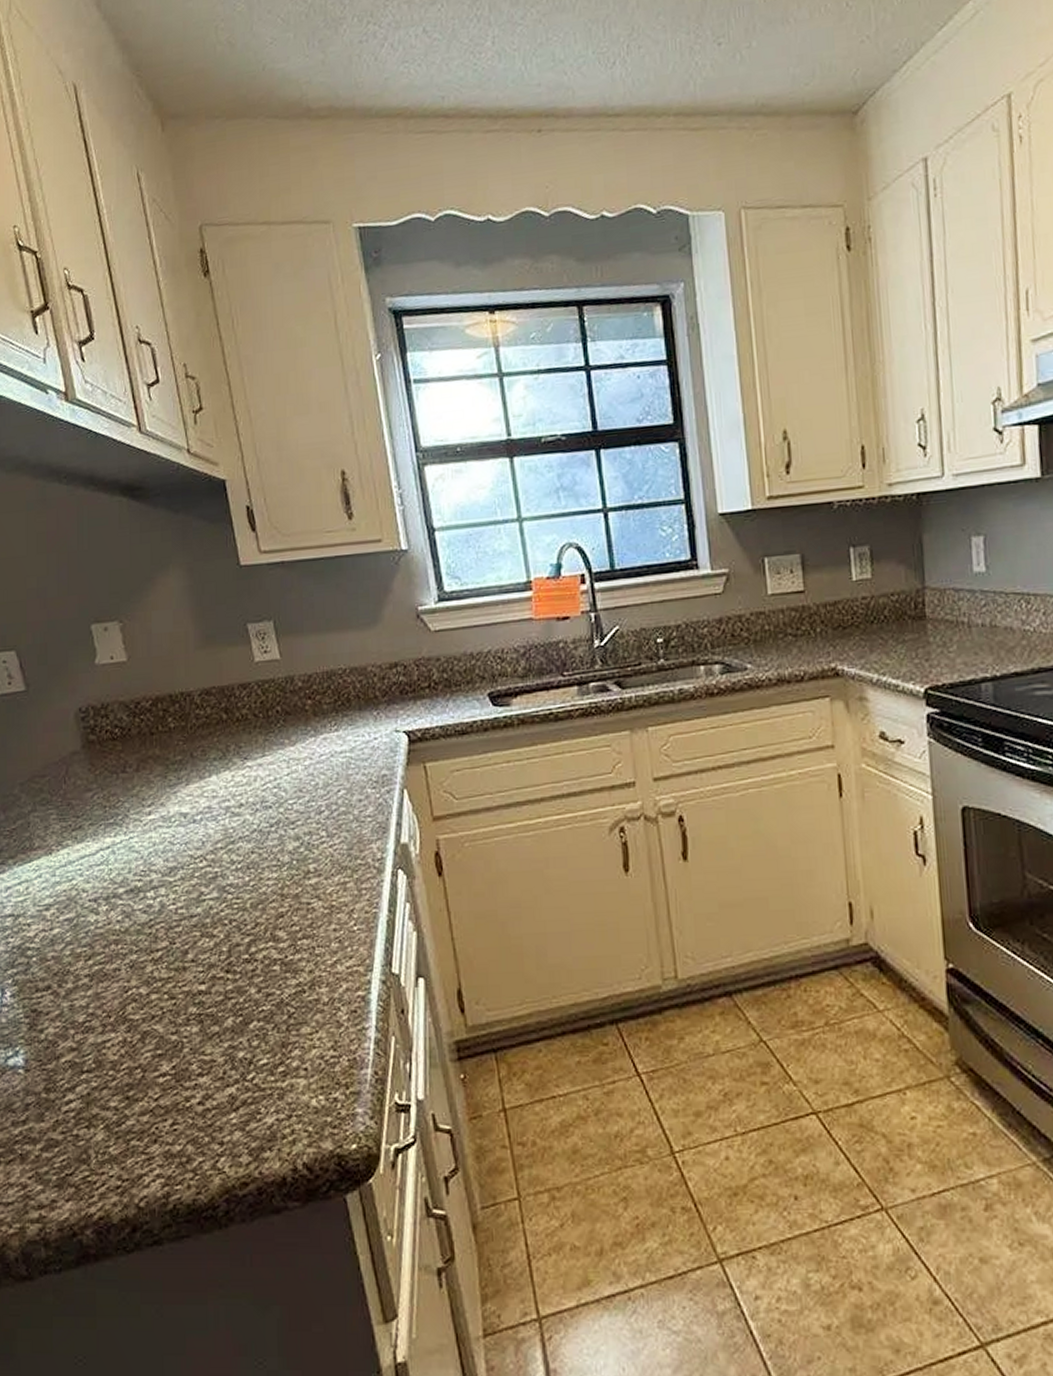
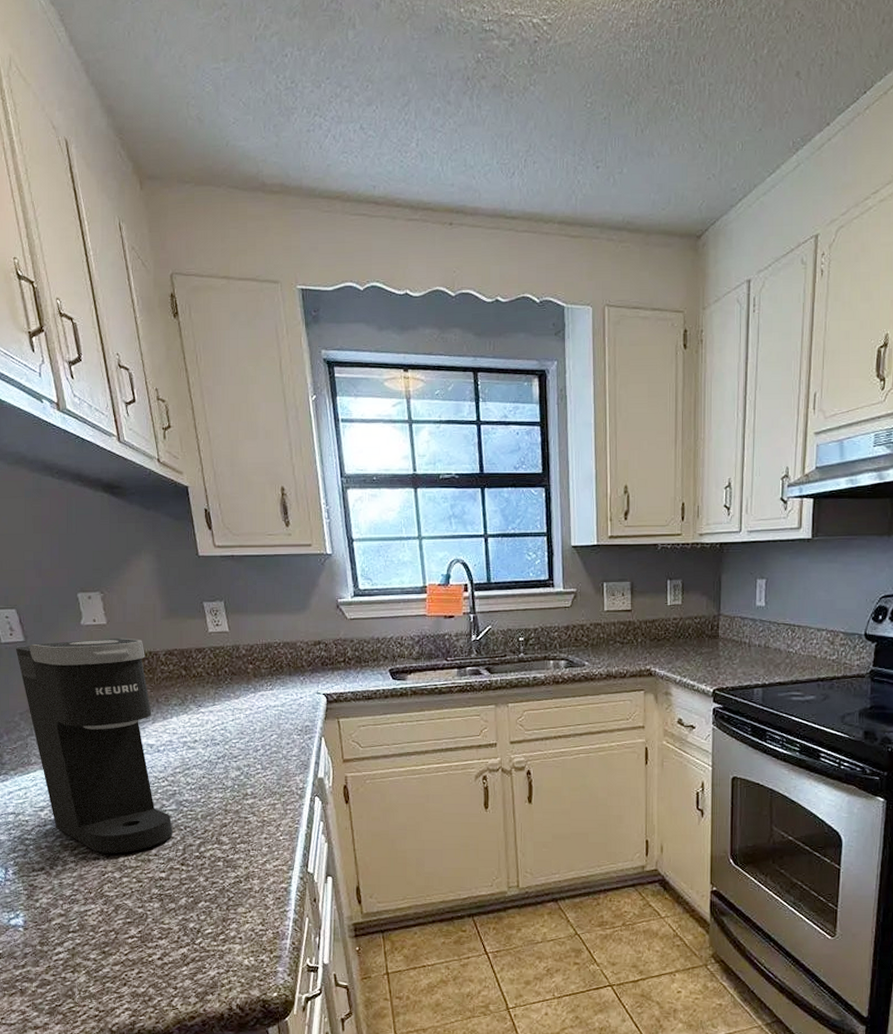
coffee maker: none [16,677,214,963] -> present [16,638,173,854]

